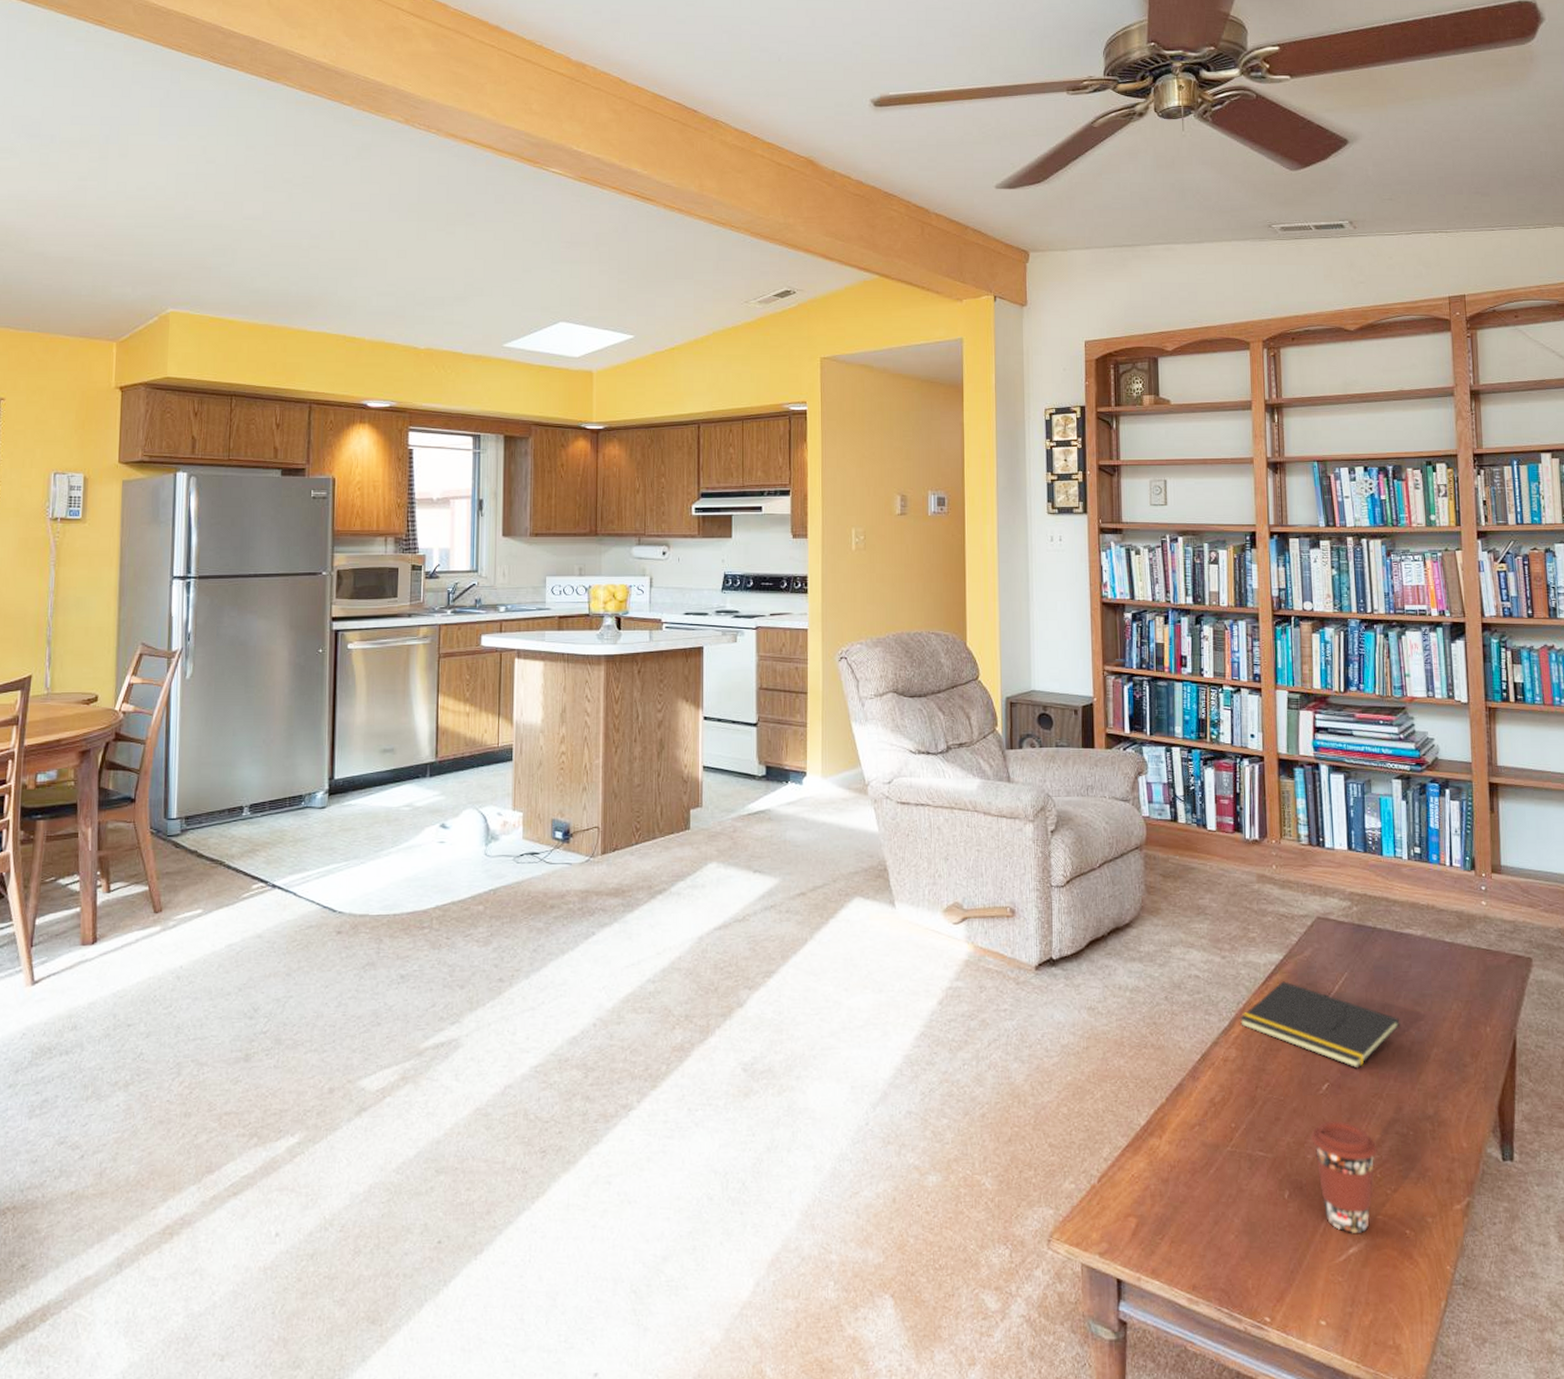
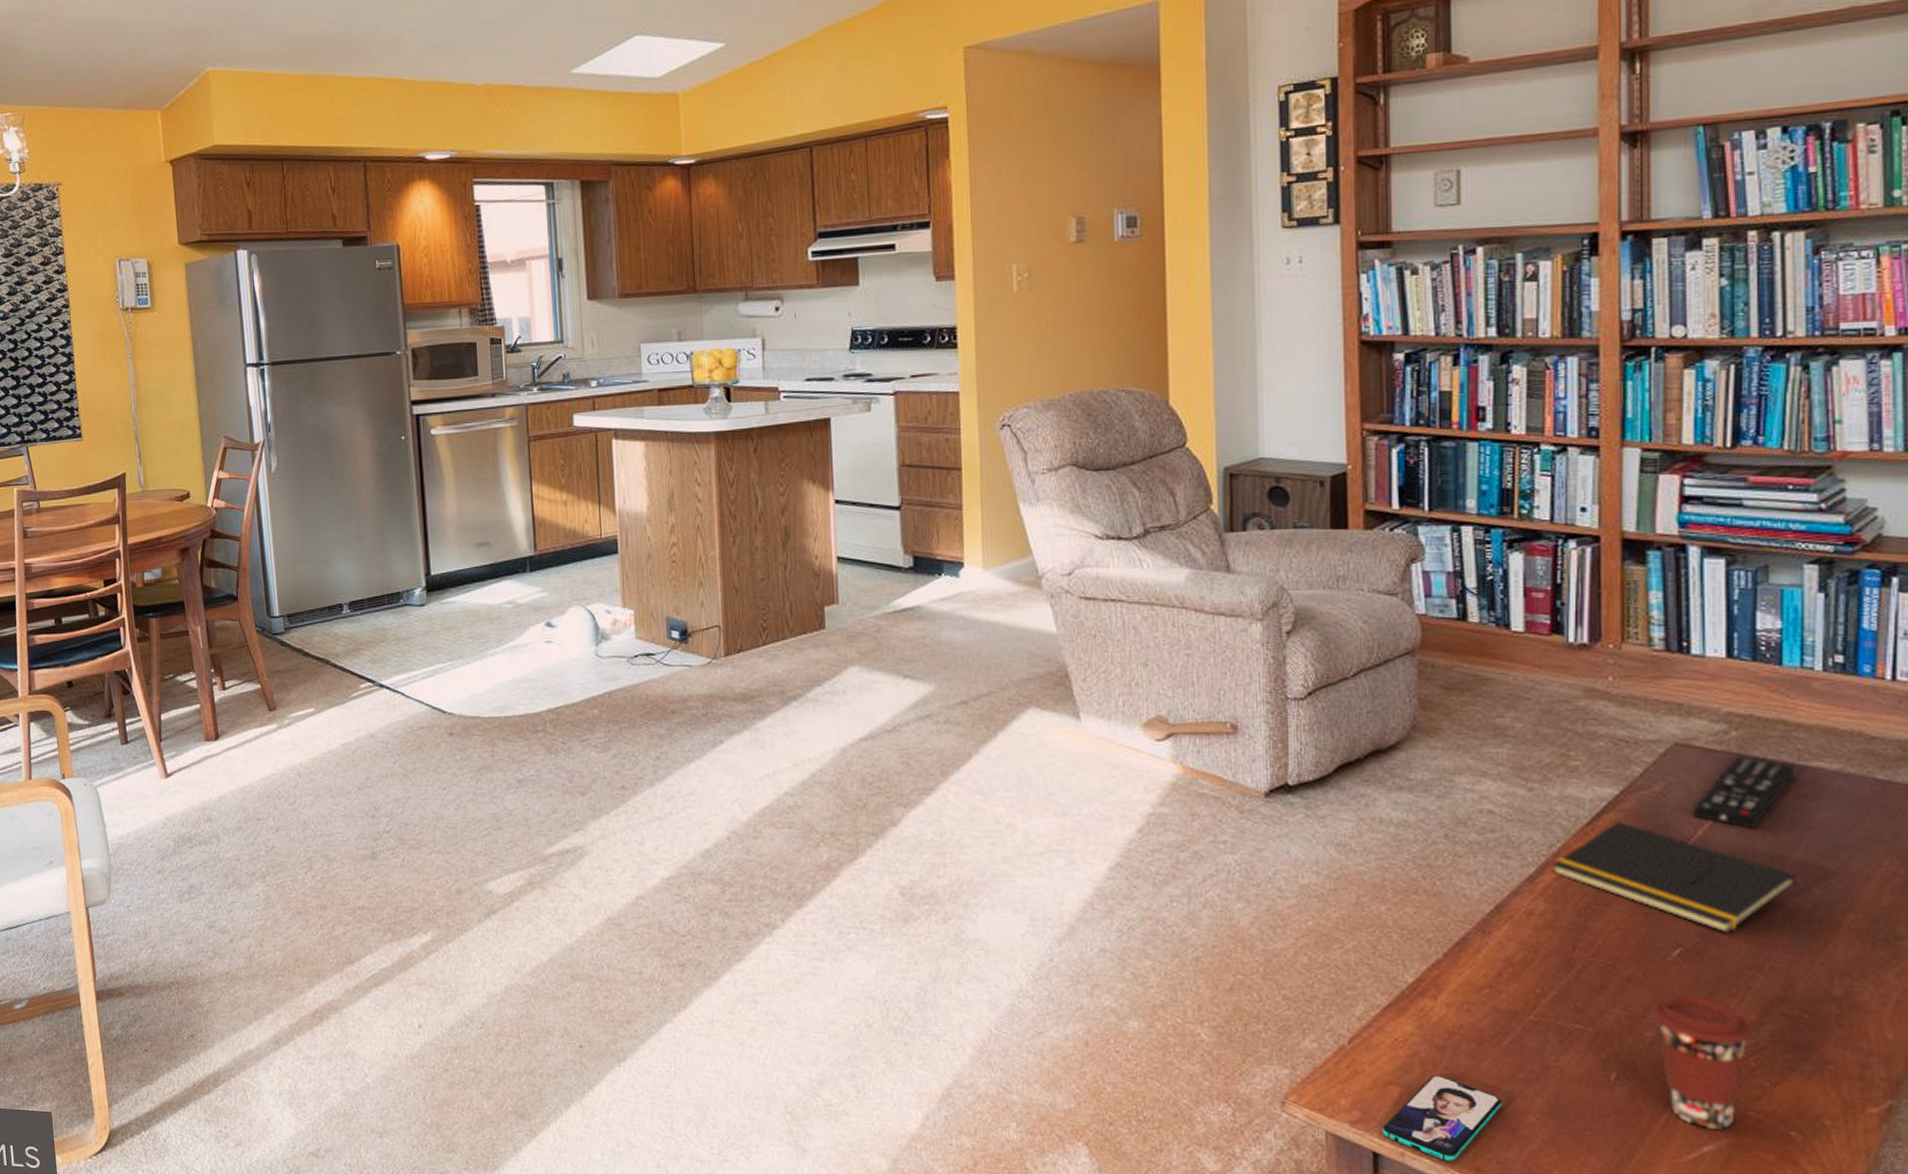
smartphone: none [1123,1206,1210,1281] -> present [1382,1076,1502,1161]
remote control: none [1332,926,1395,983] -> present [1694,755,1795,829]

